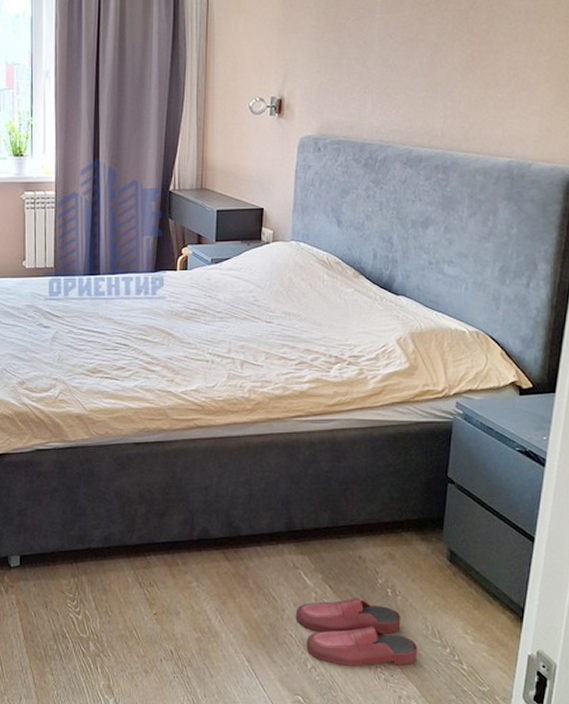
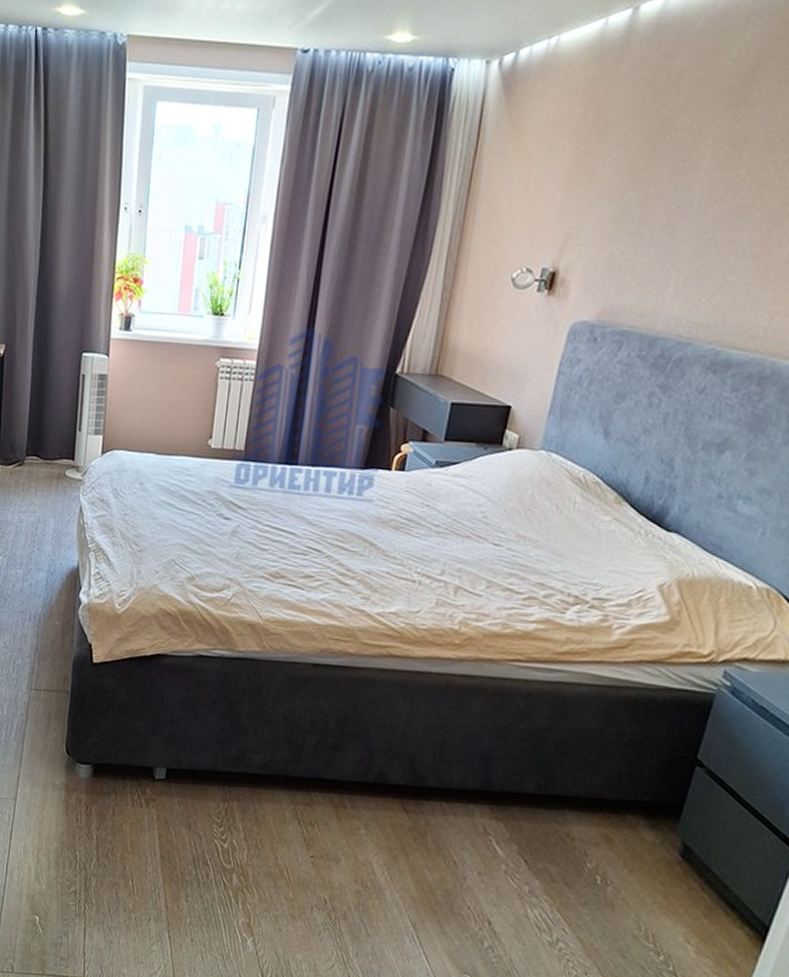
slippers: present [295,598,418,666] -> none [477,875,624,966]

